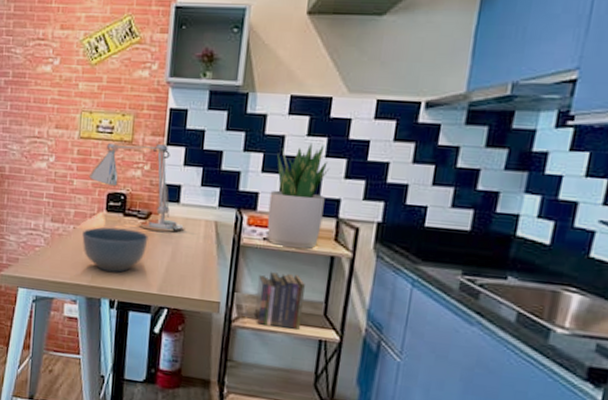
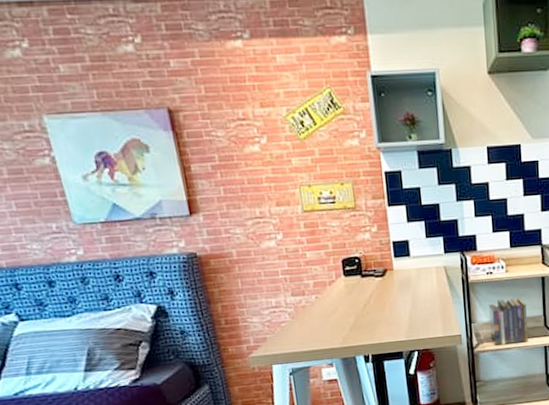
bowl: present [82,227,149,273] -> none [325,288,389,331]
desk lamp: present [88,142,185,233] -> none [319,205,419,286]
planter: present [266,142,330,250] -> none [485,185,531,277]

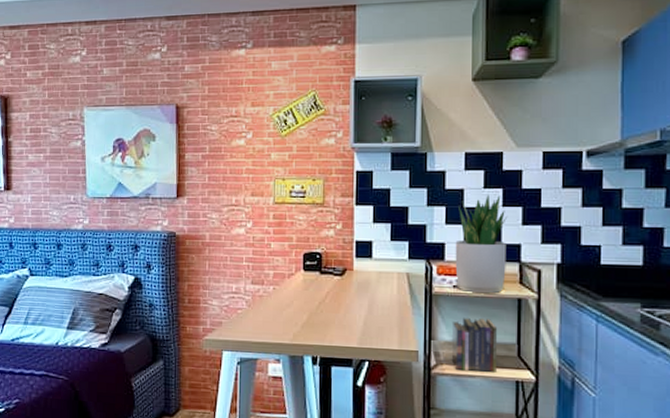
planter: none [485,185,531,277] -> present [455,194,508,294]

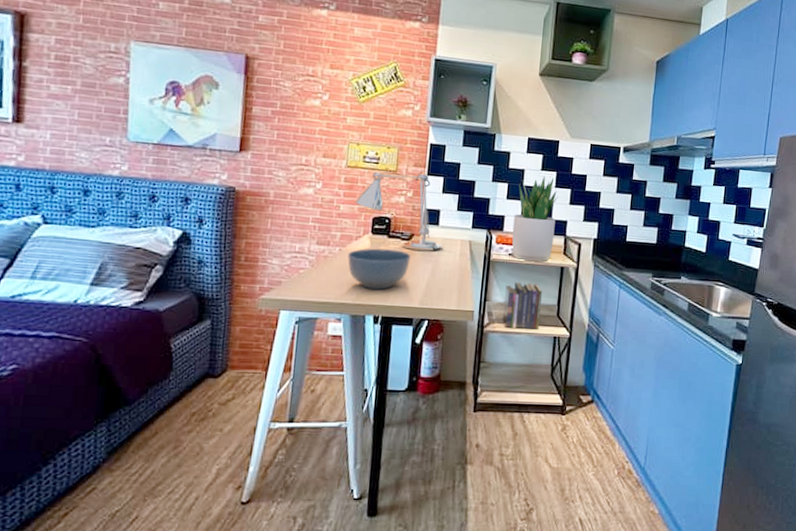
bowl: none [282,285,345,329] -> present [347,248,411,290]
desk lamp: none [284,203,379,286] -> present [355,171,444,252]

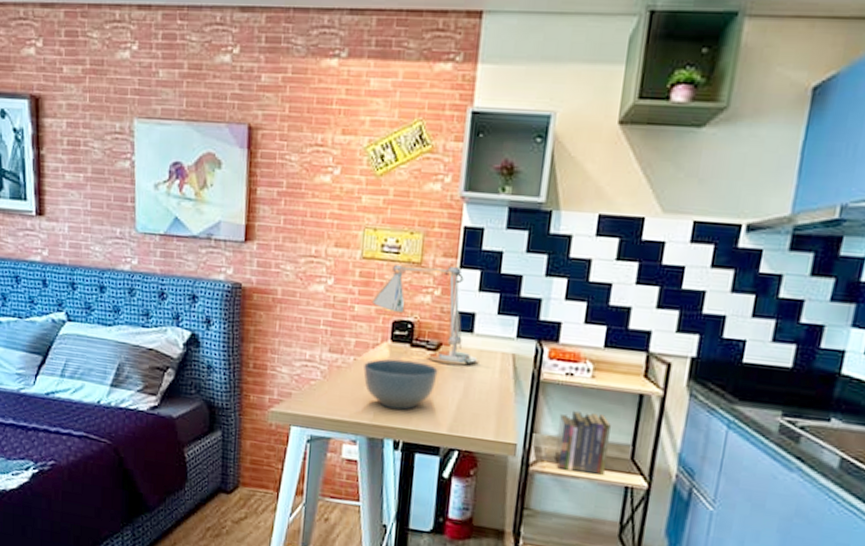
planter: present [511,175,559,262] -> none [569,267,641,386]

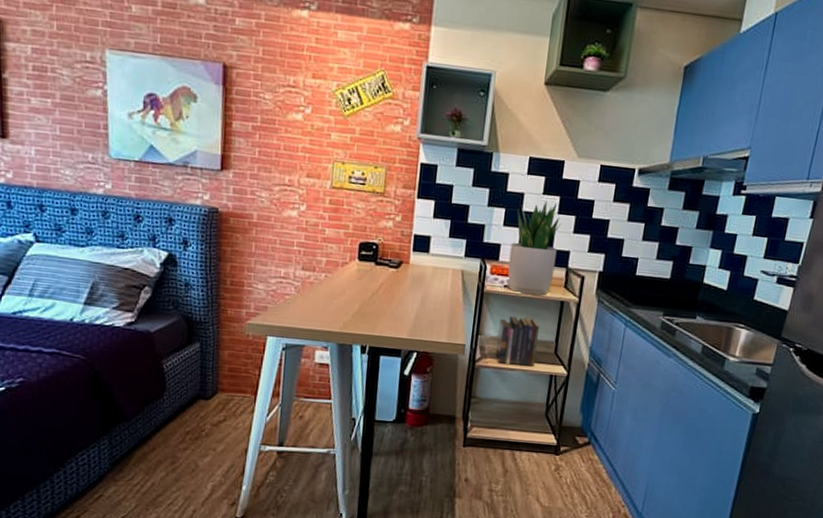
bowl: present [363,359,438,410] -> none [334,275,399,319]
desk lamp: present [371,263,479,366] -> none [340,193,434,281]
planter: none [569,267,641,386] -> present [507,200,562,296]

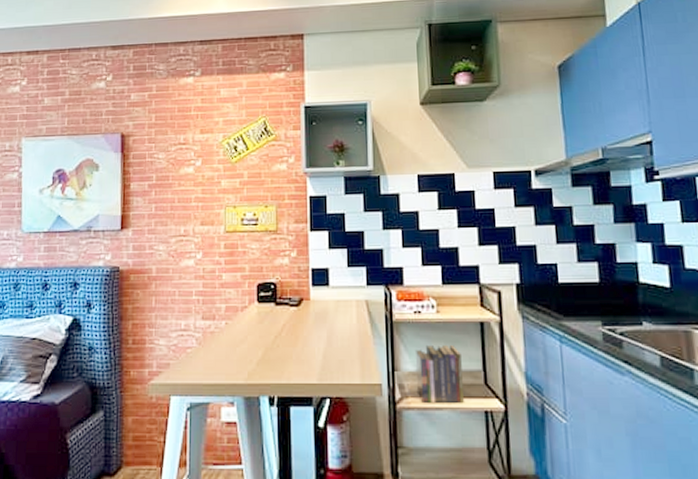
planter: present [507,200,562,296] -> none [413,215,466,319]

